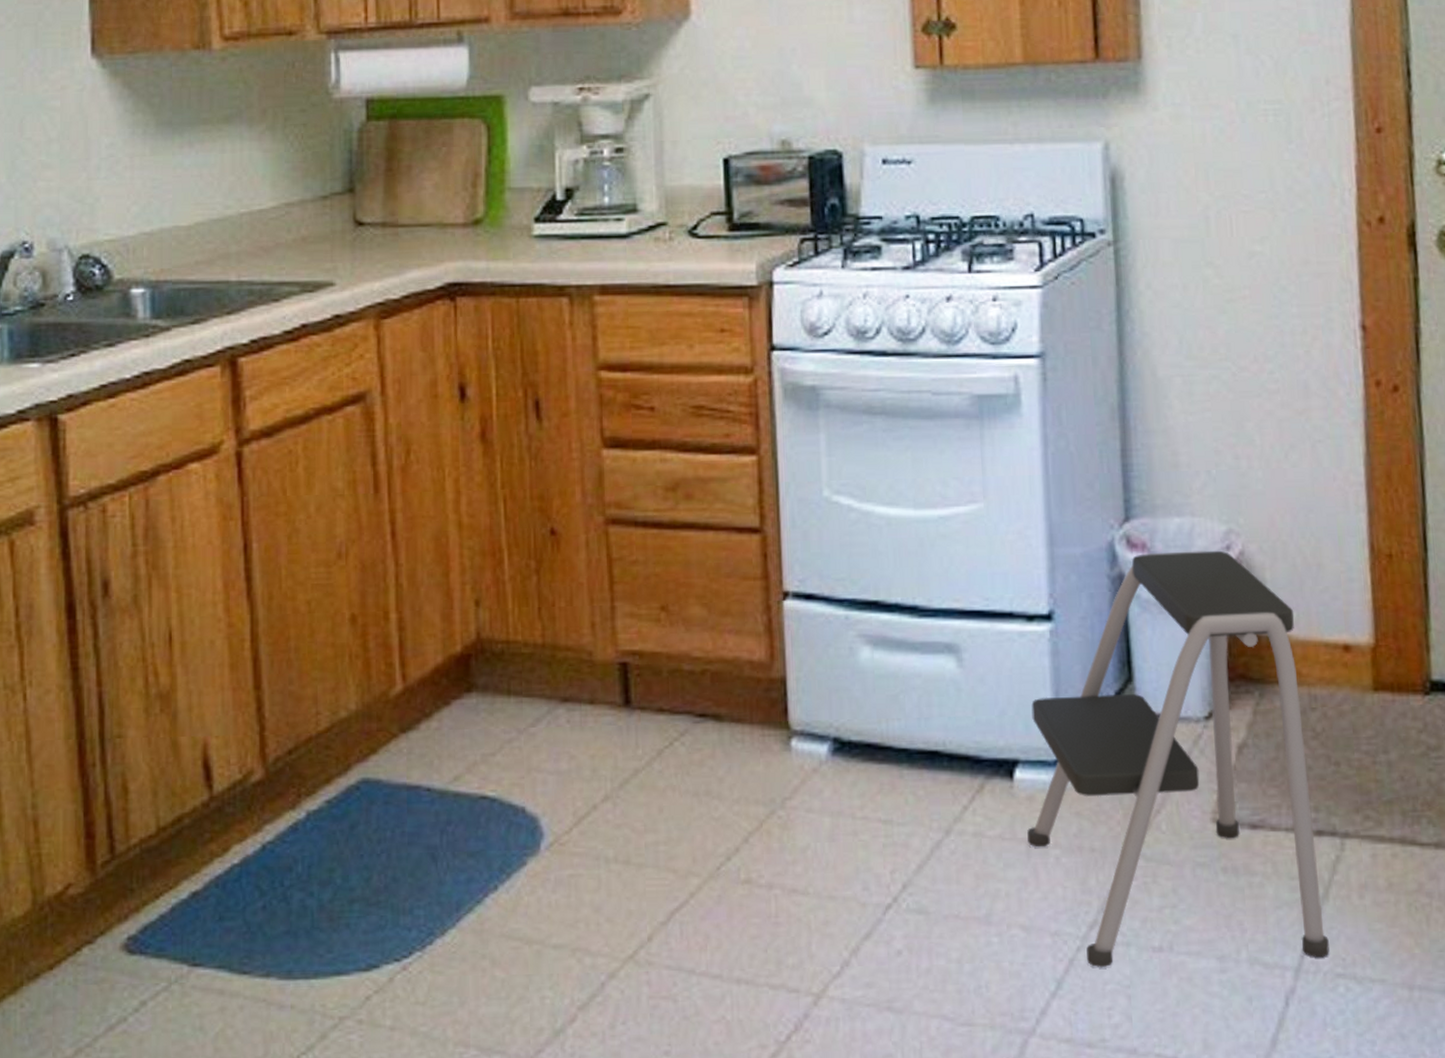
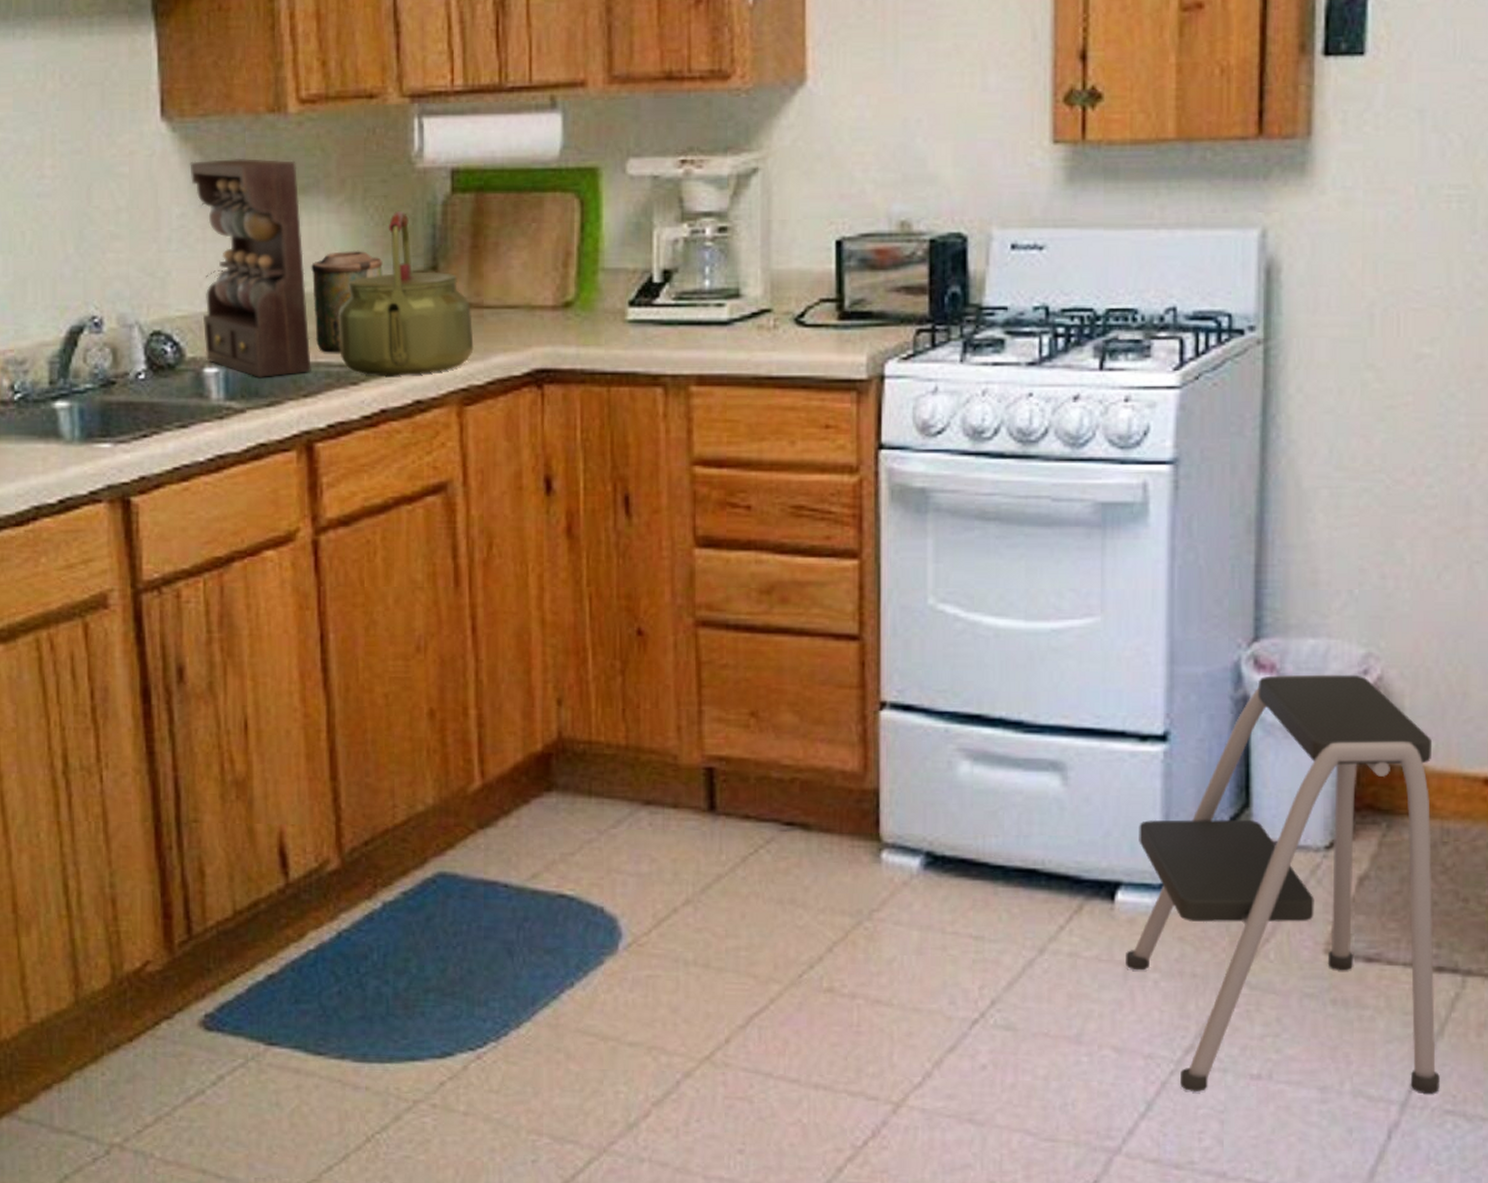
spice rack: none [118,91,235,296] -> present [190,157,311,377]
canister: none [233,174,303,272] -> present [310,250,383,353]
kettle: none [260,137,389,293] -> present [338,210,474,376]

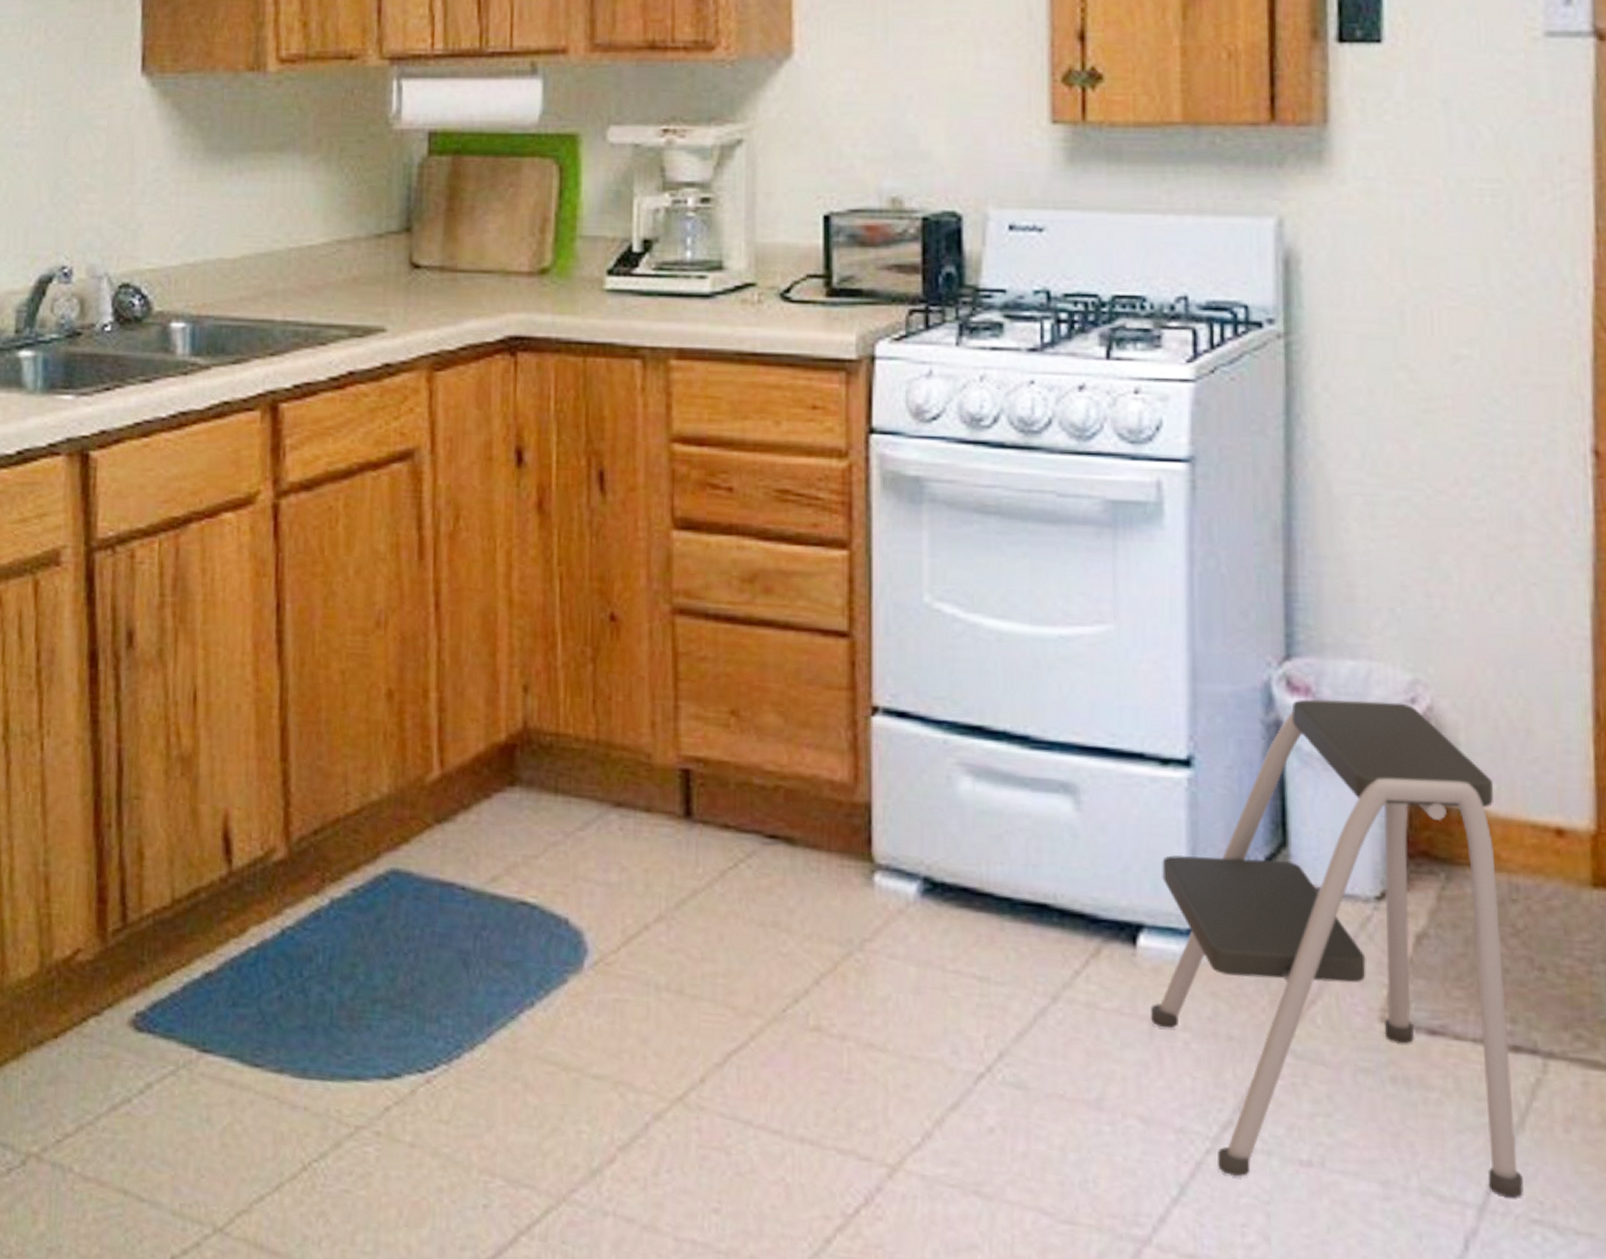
spice rack: present [190,157,311,377] -> none [167,114,280,334]
canister: present [310,250,383,353] -> none [282,209,356,312]
kettle: present [338,210,474,376] -> none [309,171,446,338]

